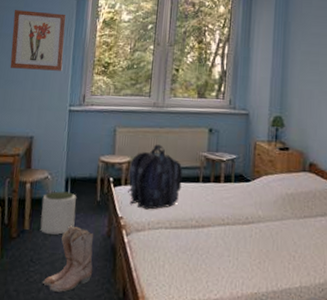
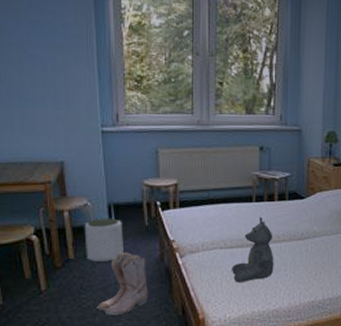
wall art: present [10,10,66,71] -> none [15,12,87,87]
backpack: present [127,144,183,210] -> none [177,165,234,232]
teddy bear: none [175,197,218,267] -> present [232,216,274,283]

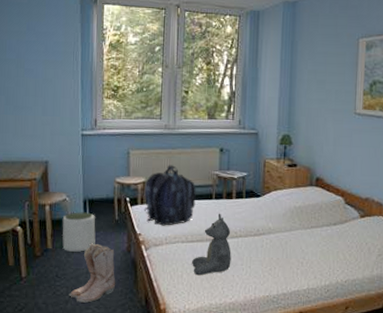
backpack: none [177,165,234,232] -> present [143,165,196,226]

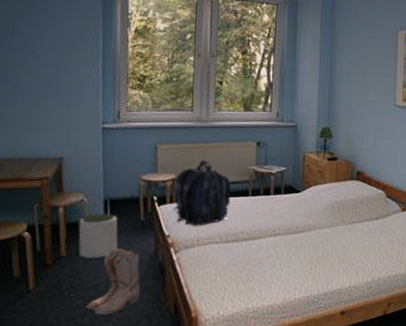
teddy bear: present [192,213,231,276] -> none [227,210,269,279]

